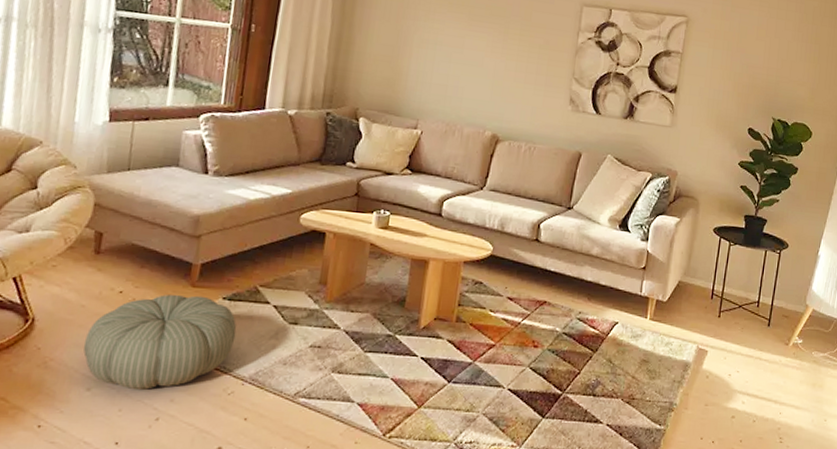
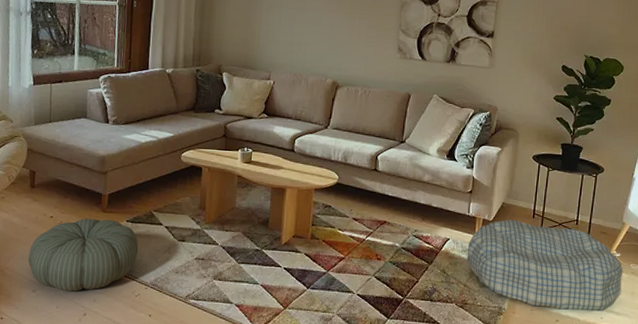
dog bed: none [636,300,805,405] -> present [466,219,624,311]

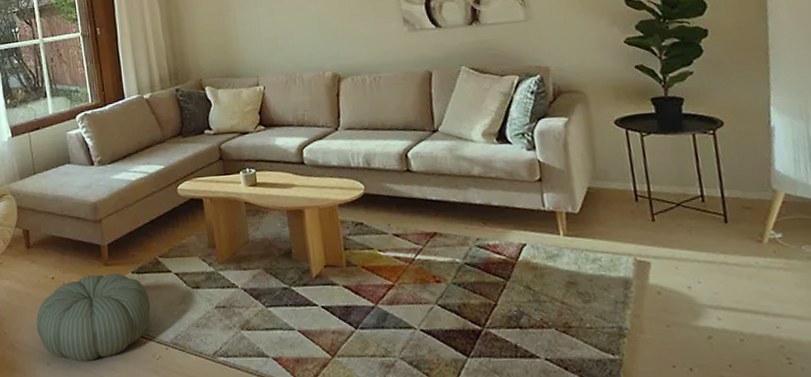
dog bed: present [466,219,624,311] -> none [553,207,799,322]

